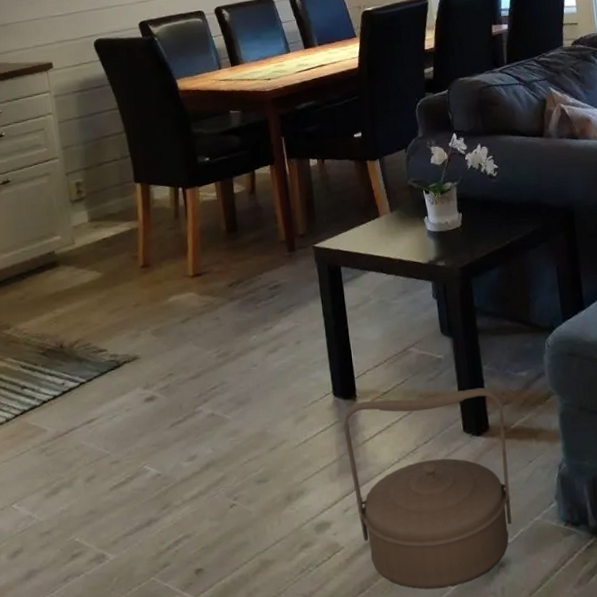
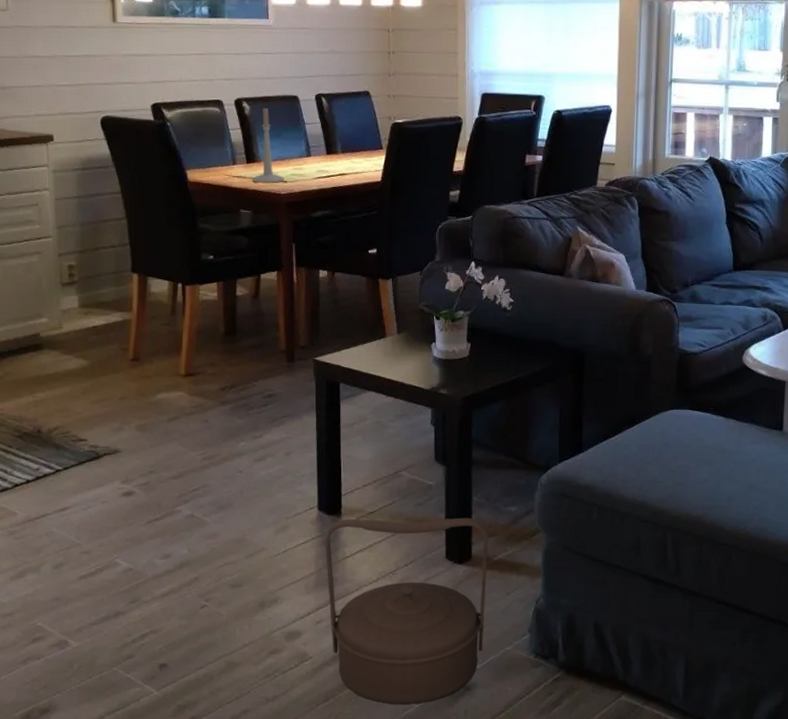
candlestick: none [238,13,268,84] -> present [252,108,284,183]

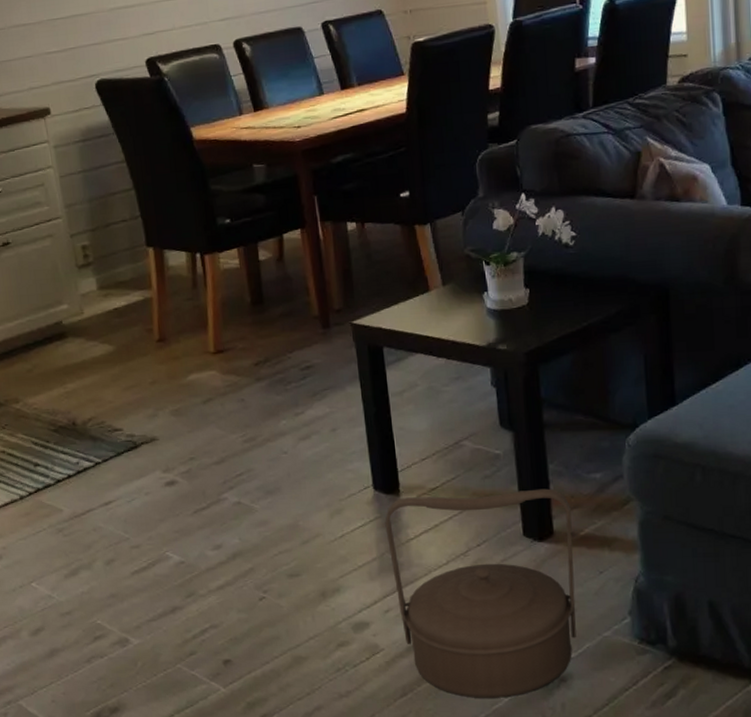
candlestick: present [252,108,284,183] -> none [262,46,297,132]

